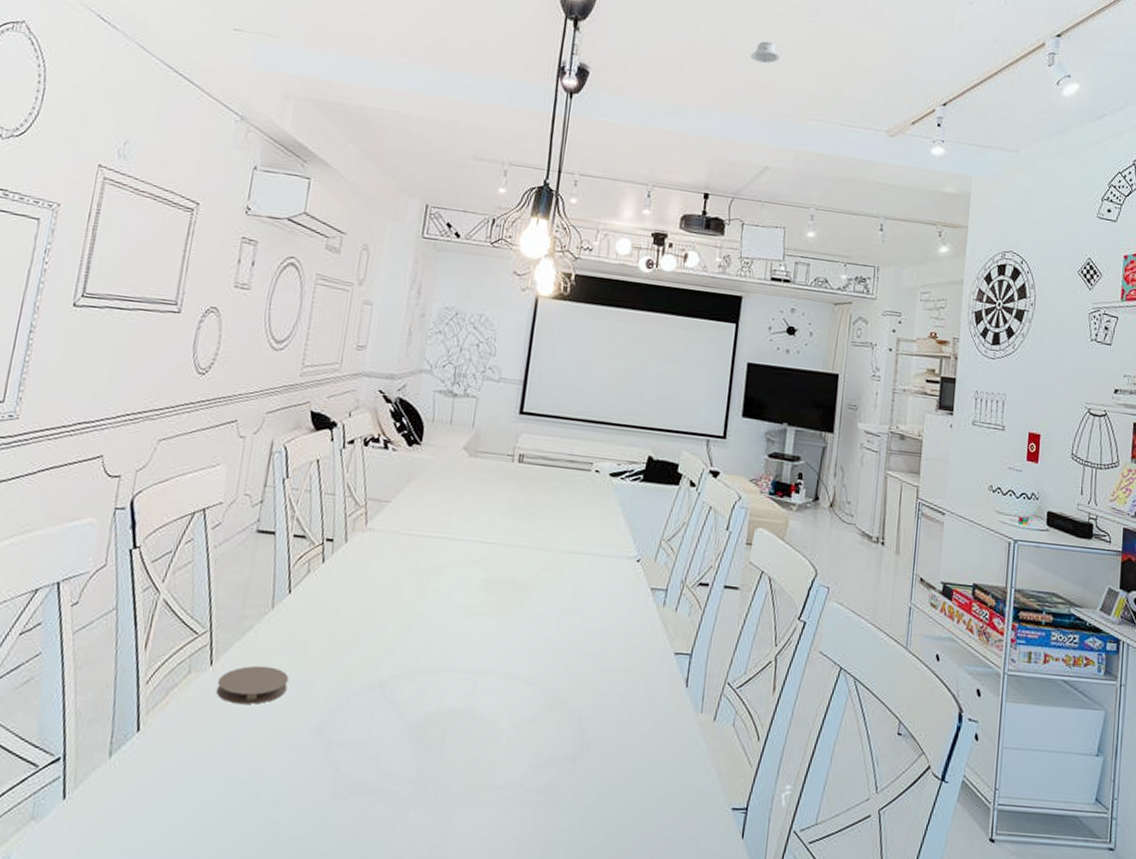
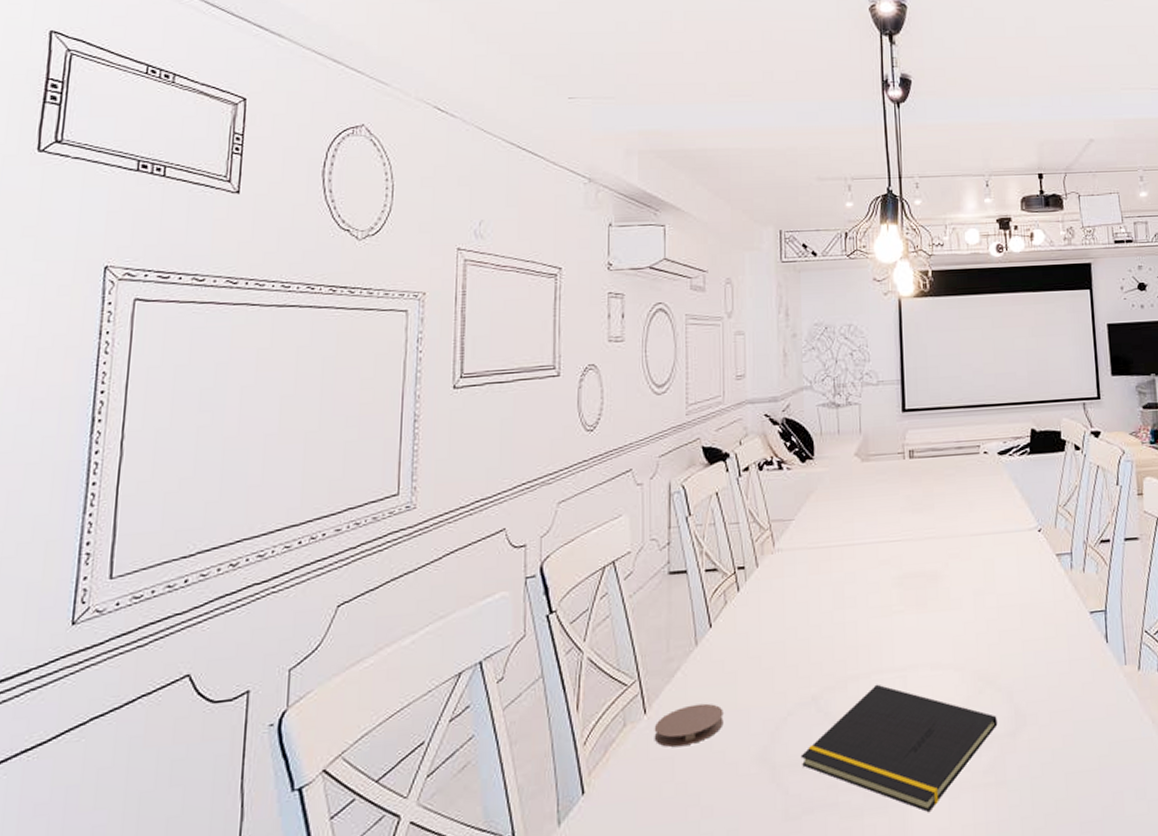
notepad: none [357,682,561,818] -> present [800,684,998,812]
recessed light: present [750,41,779,63] -> none [1057,25,1084,45]

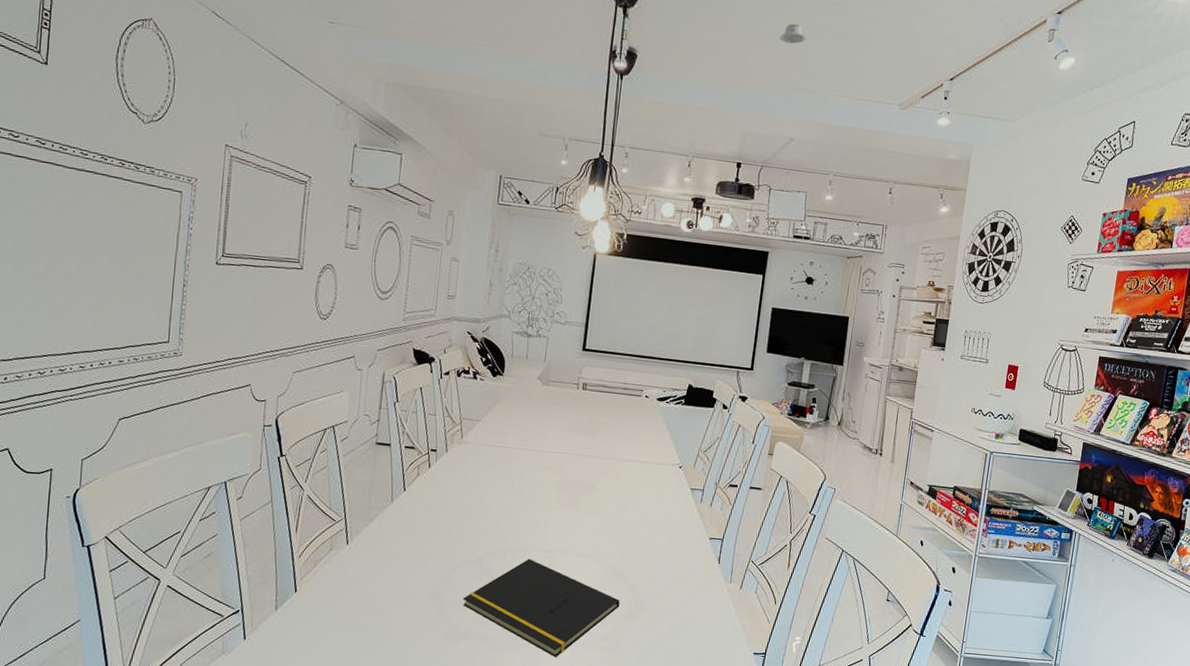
coaster: present [654,703,724,747] -> none [353,545,408,574]
recessed light: none [1057,25,1084,45] -> present [779,23,805,44]

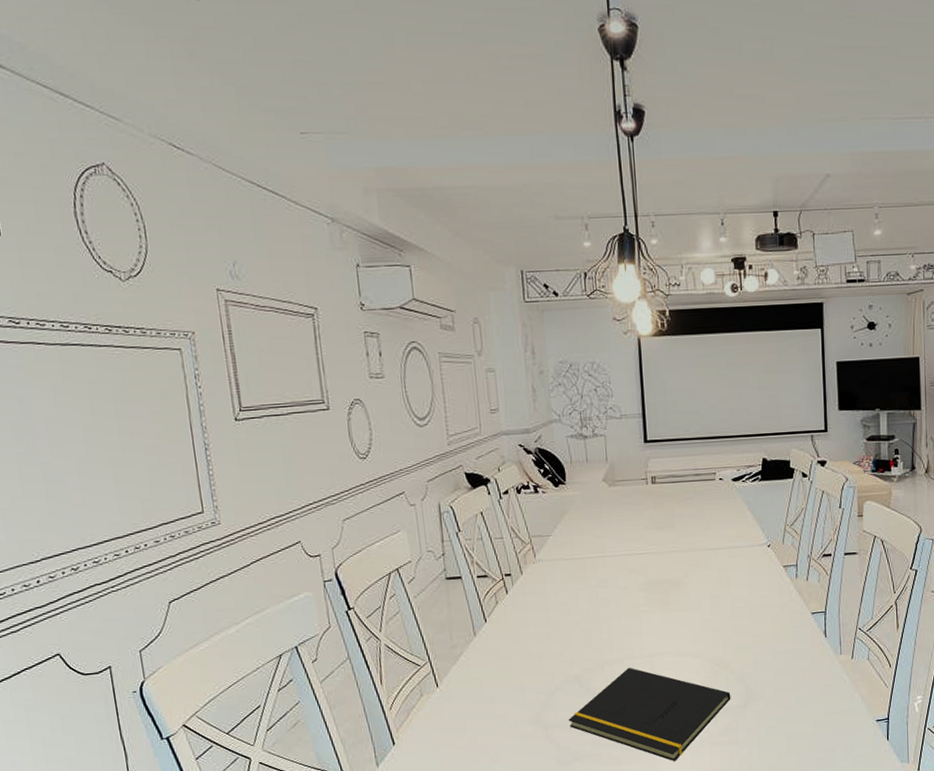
recessed light: present [779,23,805,44] -> none [795,46,824,69]

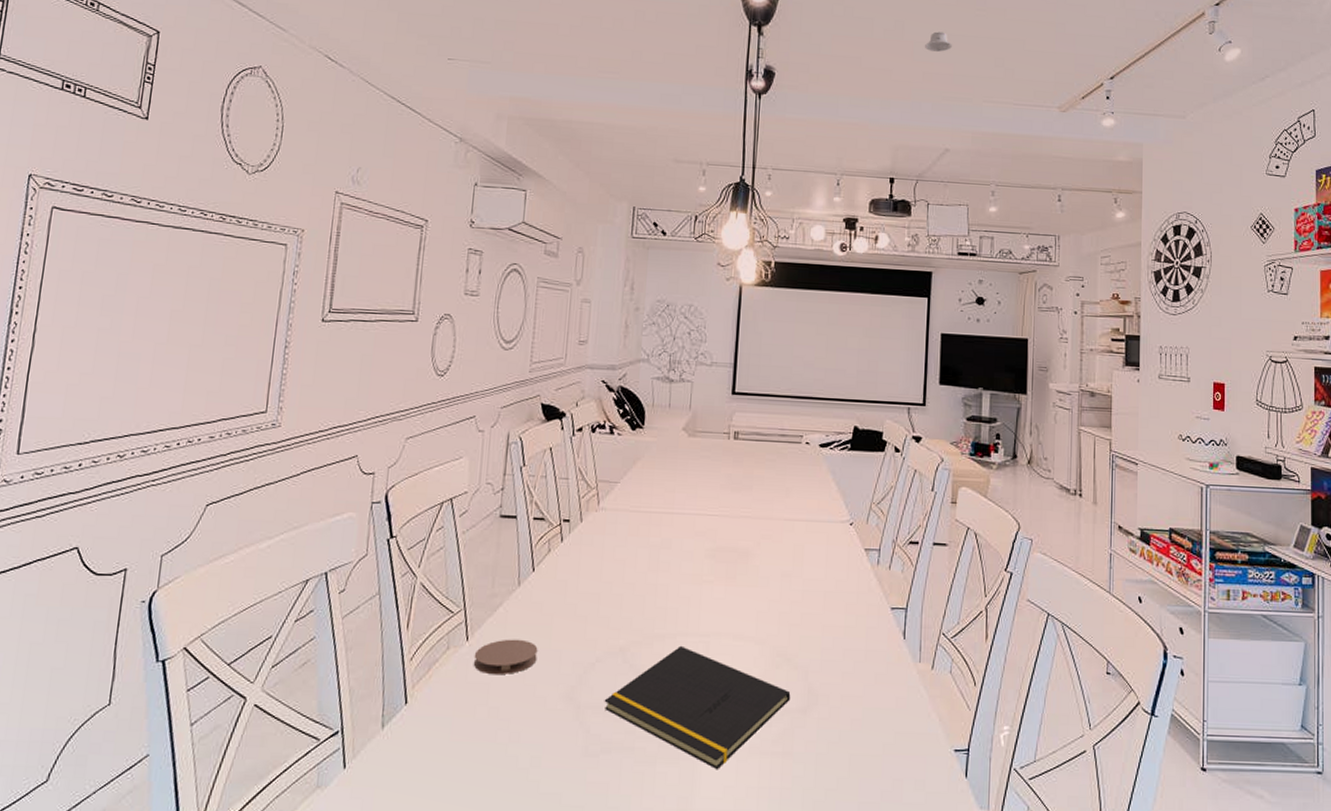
coaster: none [446,680,503,712] -> present [474,639,538,675]
recessed light: none [795,46,824,69] -> present [924,31,952,52]

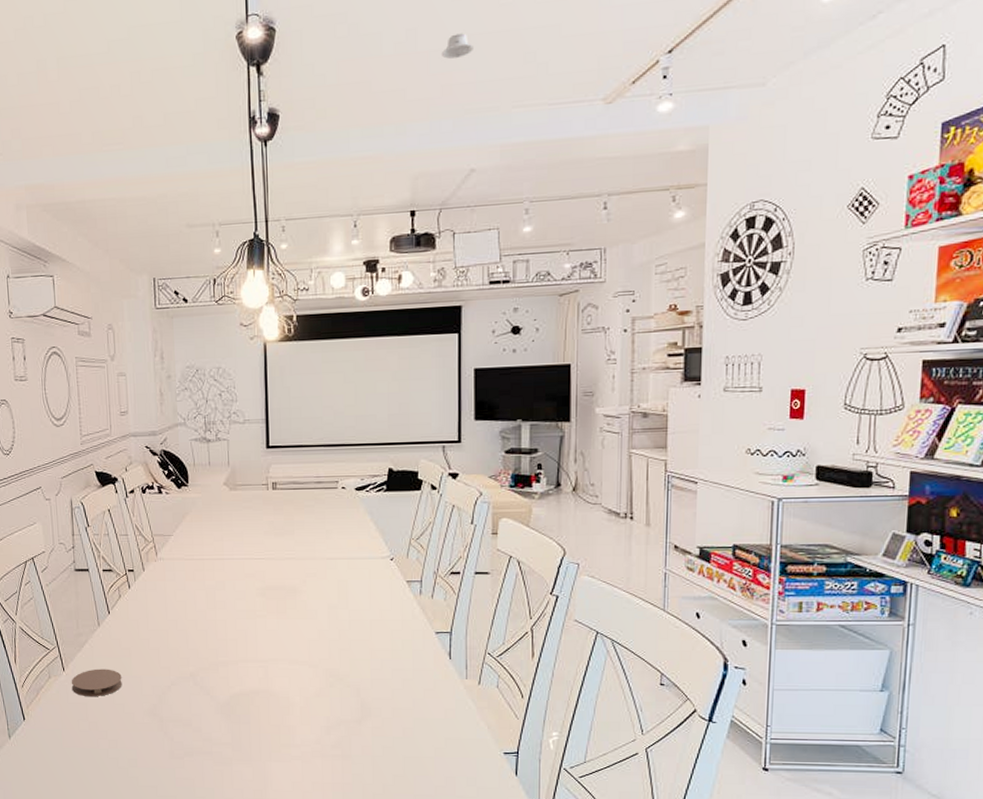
notepad: present [604,645,791,769] -> none [182,670,345,768]

